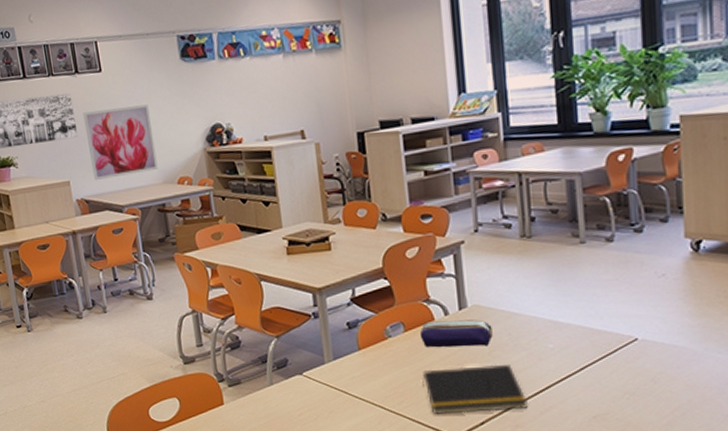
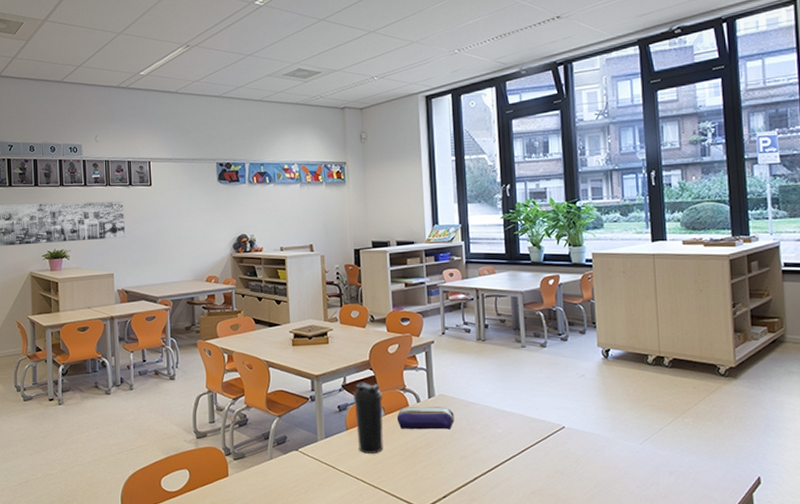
wall art: present [83,104,158,181] -> none [132,215,191,275]
water bottle: none [364,293,405,376] -> present [353,382,384,453]
notepad: present [422,364,528,414] -> none [397,445,481,488]

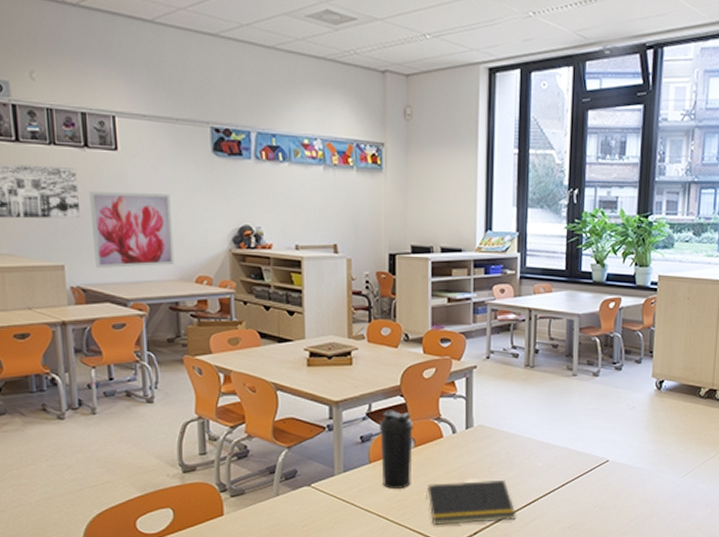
wall art: none [132,215,191,275] -> present [89,192,174,269]
pencil case: present [396,407,454,430] -> none [428,438,493,463]
notepad: none [397,445,481,488] -> present [426,479,516,525]

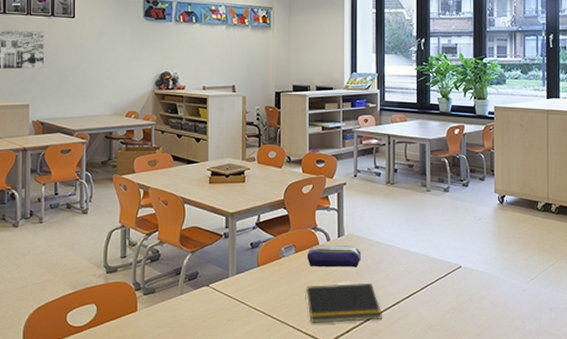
wall art: present [89,192,174,269] -> none [51,49,111,107]
water bottle: present [378,410,413,489] -> none [266,220,294,290]
pencil case: none [428,438,493,463] -> present [306,246,361,267]

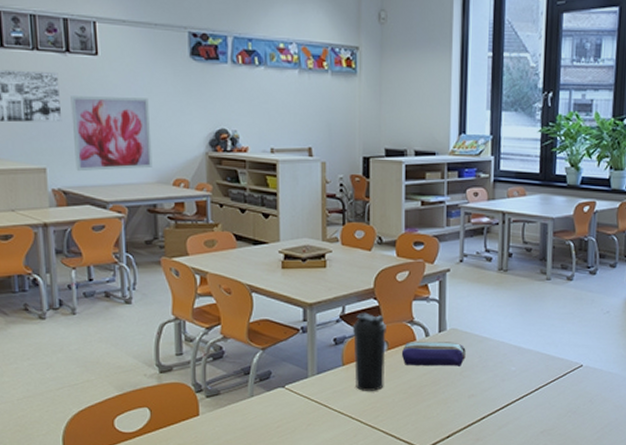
wall art: none [51,49,111,107] -> present [70,96,153,172]
water bottle: none [266,220,294,290] -> present [352,312,386,391]
notepad: present [305,282,382,323] -> none [399,383,489,428]

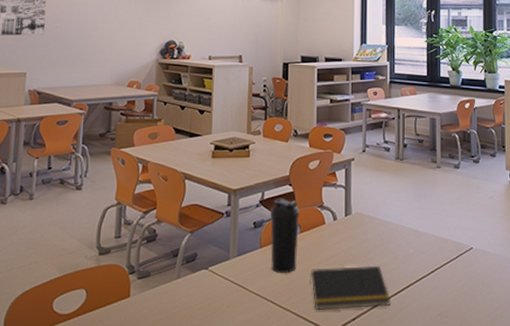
wall art: present [70,96,153,172] -> none [50,15,115,76]
notepad: none [399,383,489,428] -> present [309,265,391,310]
pencil case: present [401,342,466,366] -> none [312,225,369,249]

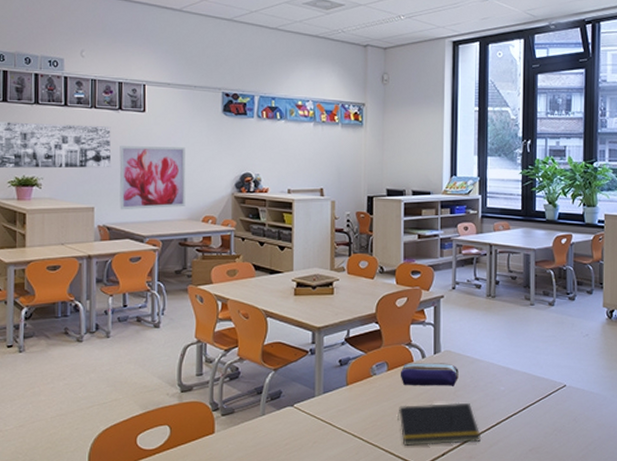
wall art: none [50,15,115,76] -> present [119,146,186,210]
water bottle: present [269,198,300,273] -> none [355,335,387,410]
pencil case: none [312,225,369,249] -> present [400,363,459,386]

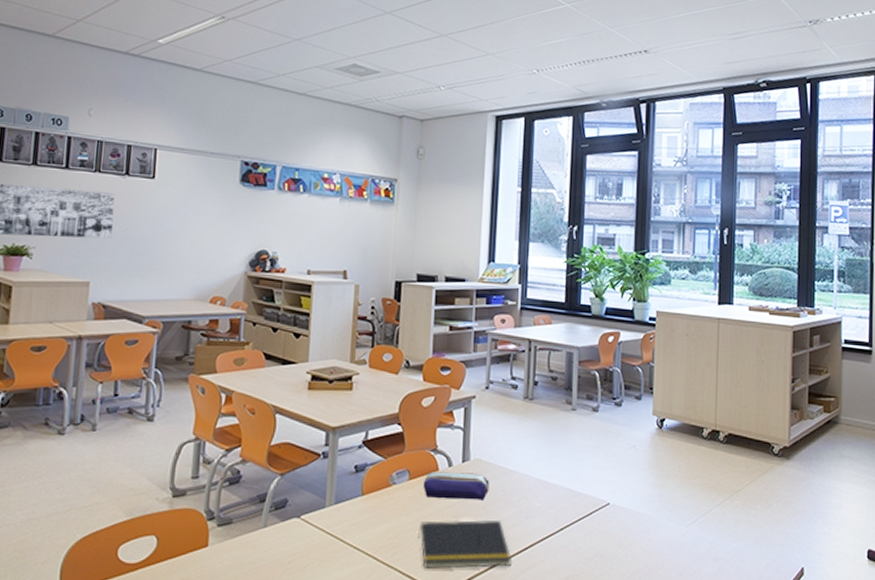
wall art: present [119,146,186,210] -> none [118,215,197,287]

